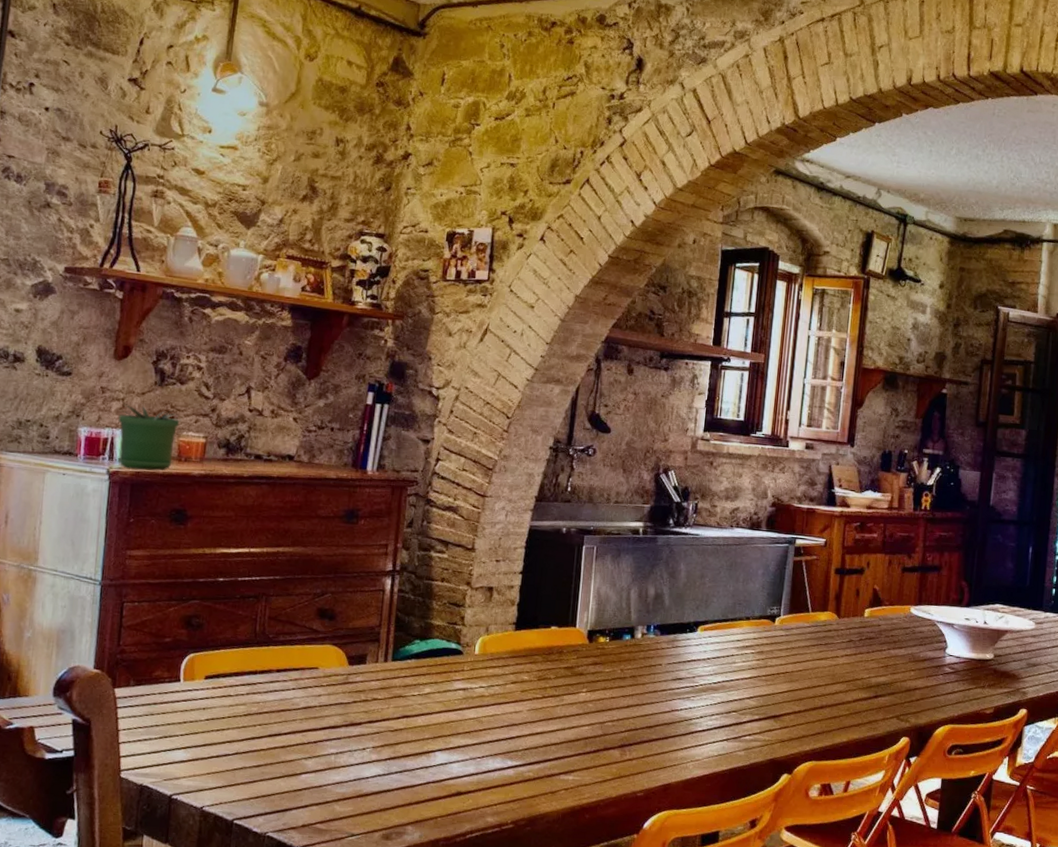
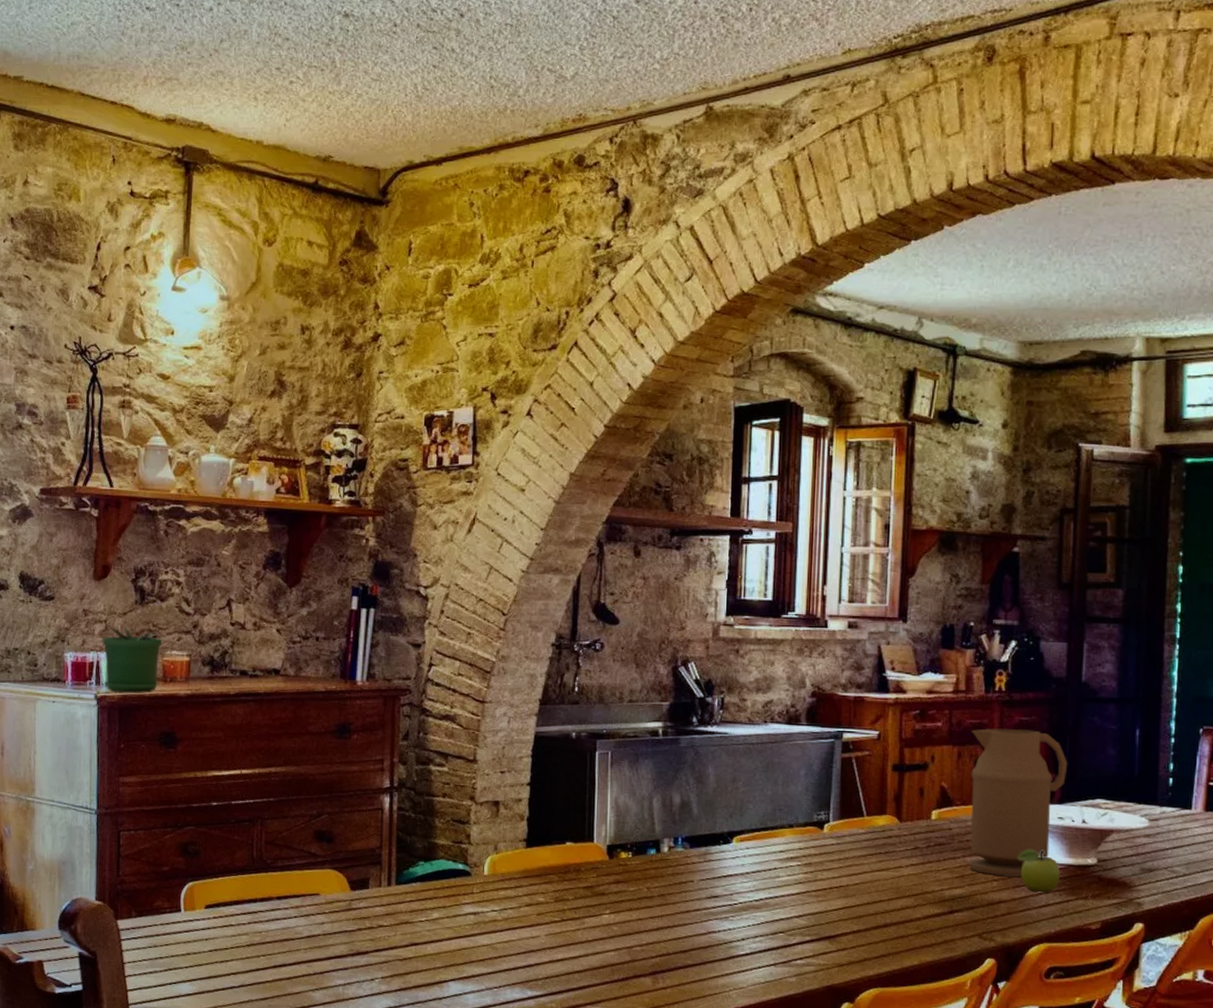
water jug: none [892,541,976,669] -> present [968,728,1068,878]
fruit: none [932,644,965,683] -> present [1018,849,1060,893]

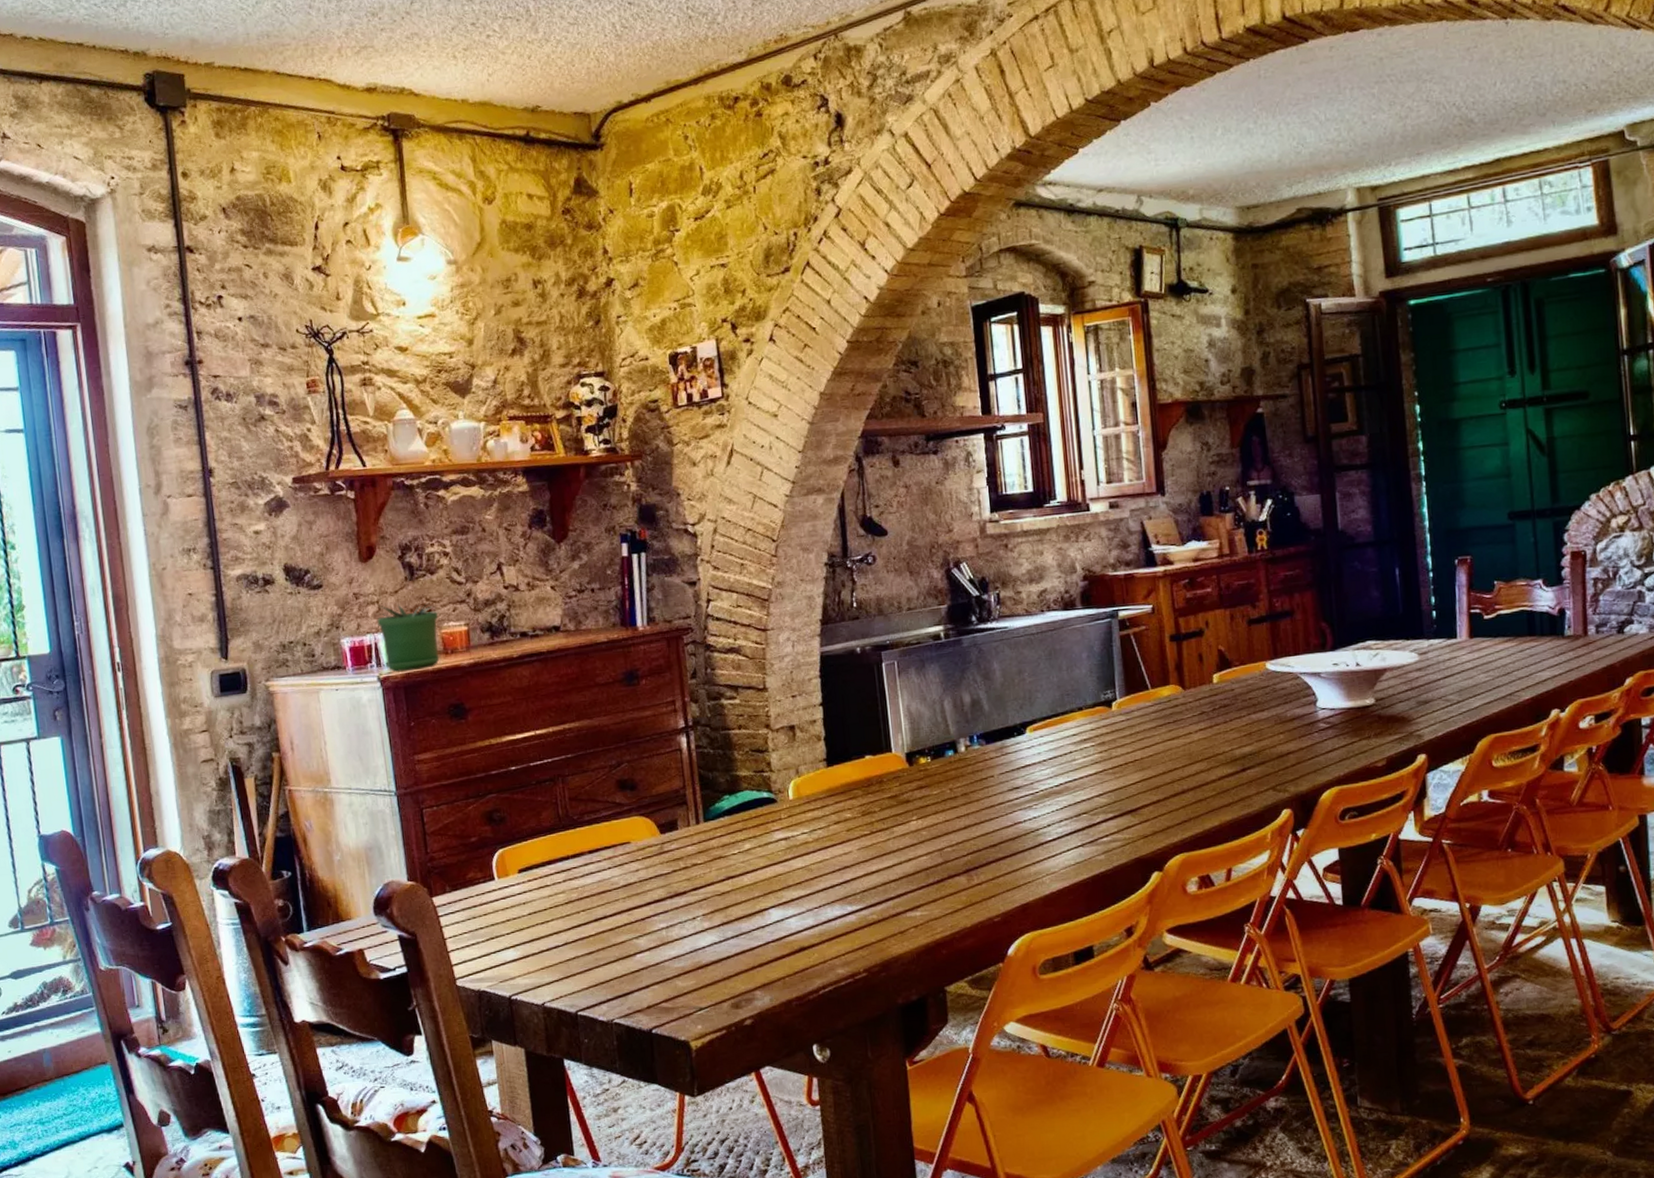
water jug: present [968,728,1068,878] -> none [1241,583,1336,729]
fruit: present [1018,849,1060,893] -> none [1300,697,1342,740]

